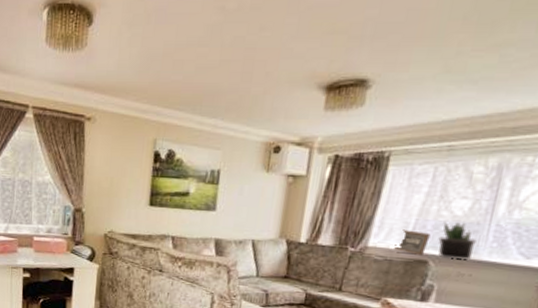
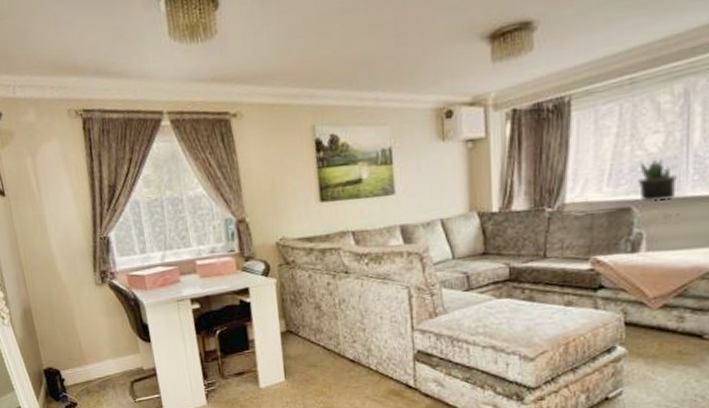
picture frame: present [394,229,431,257] -> none [594,177,629,204]

